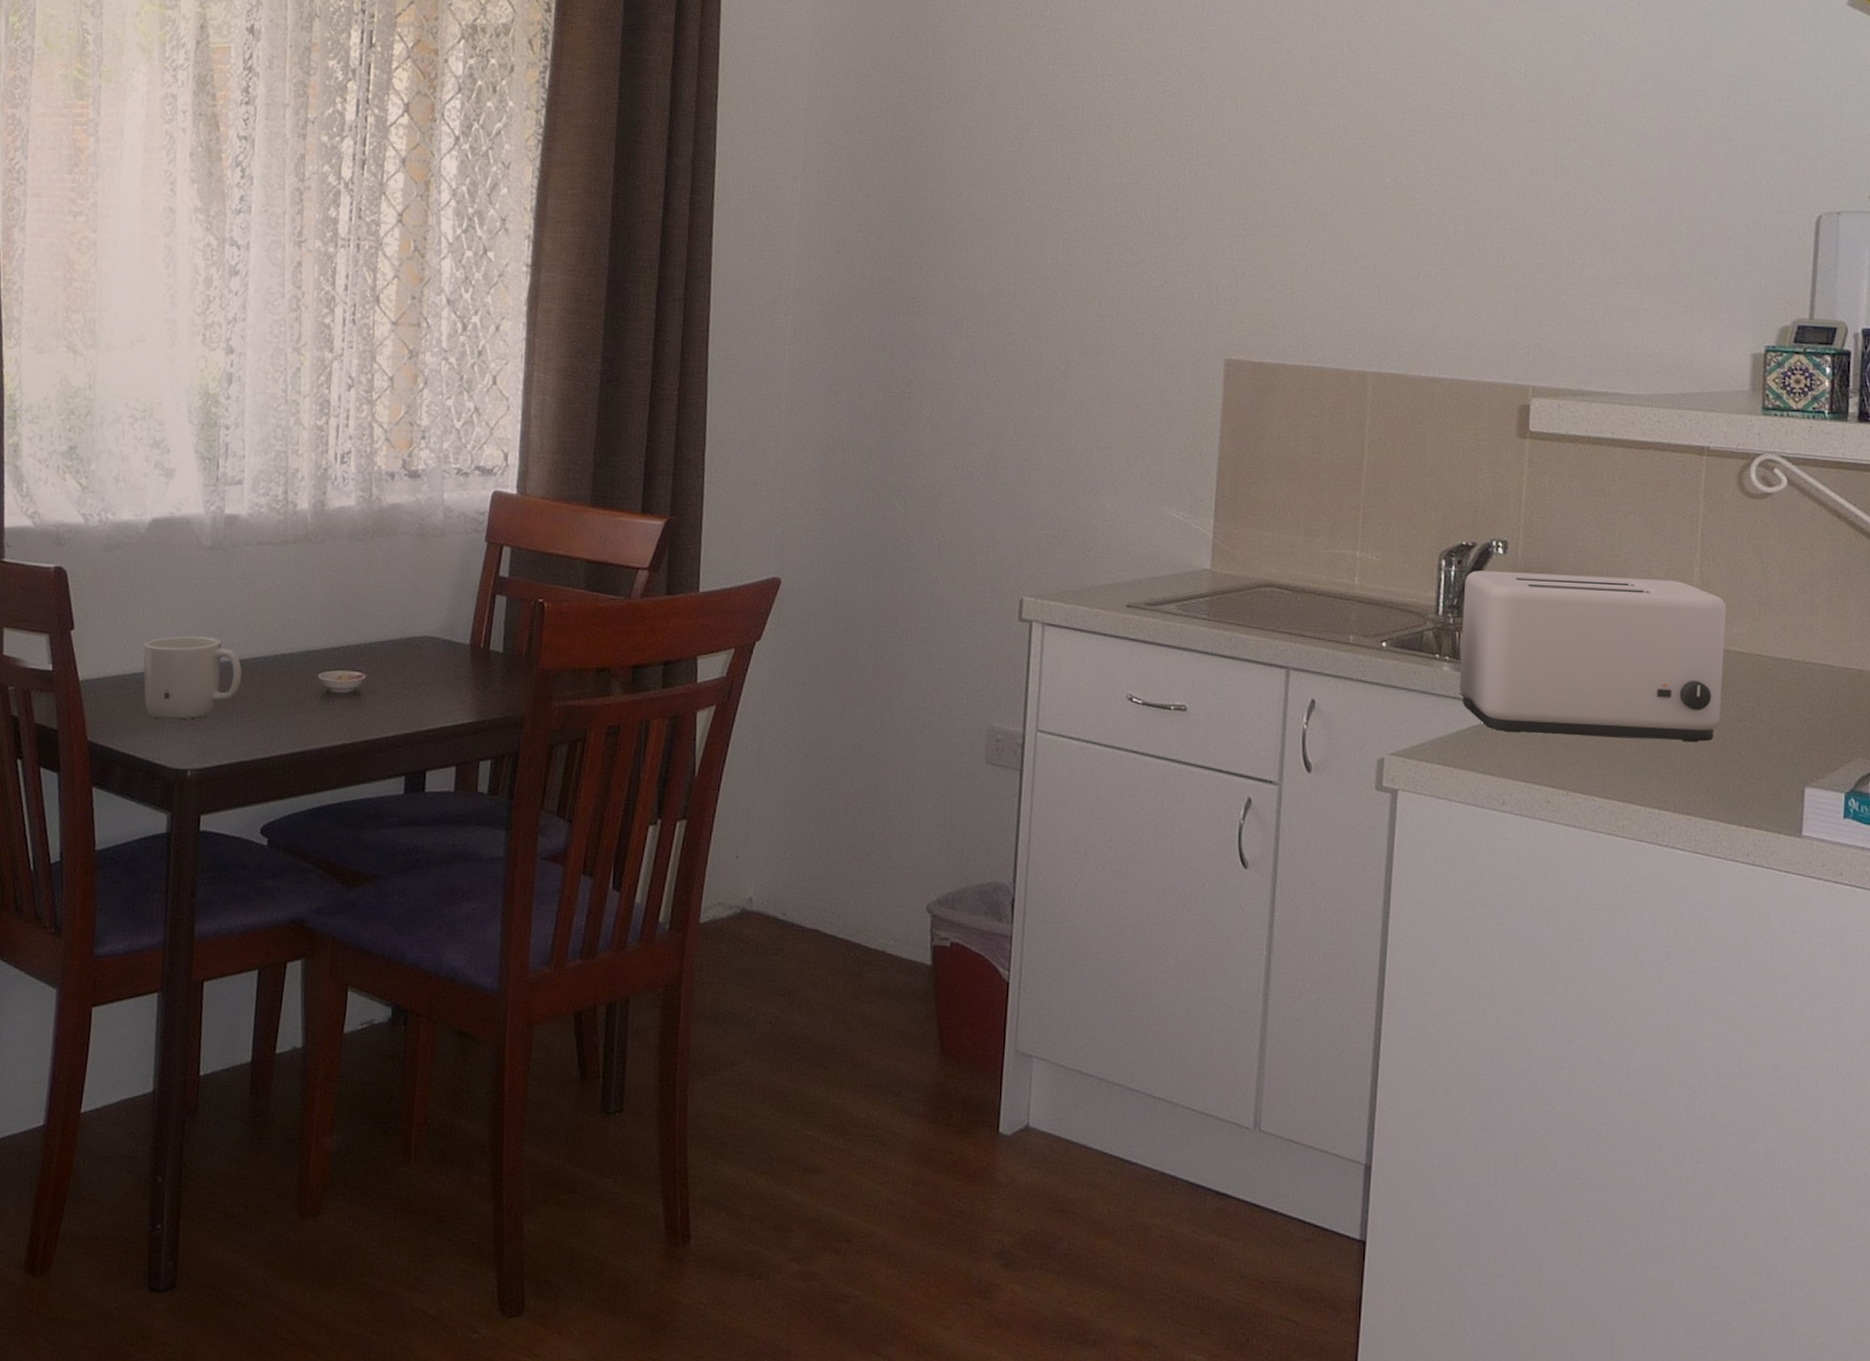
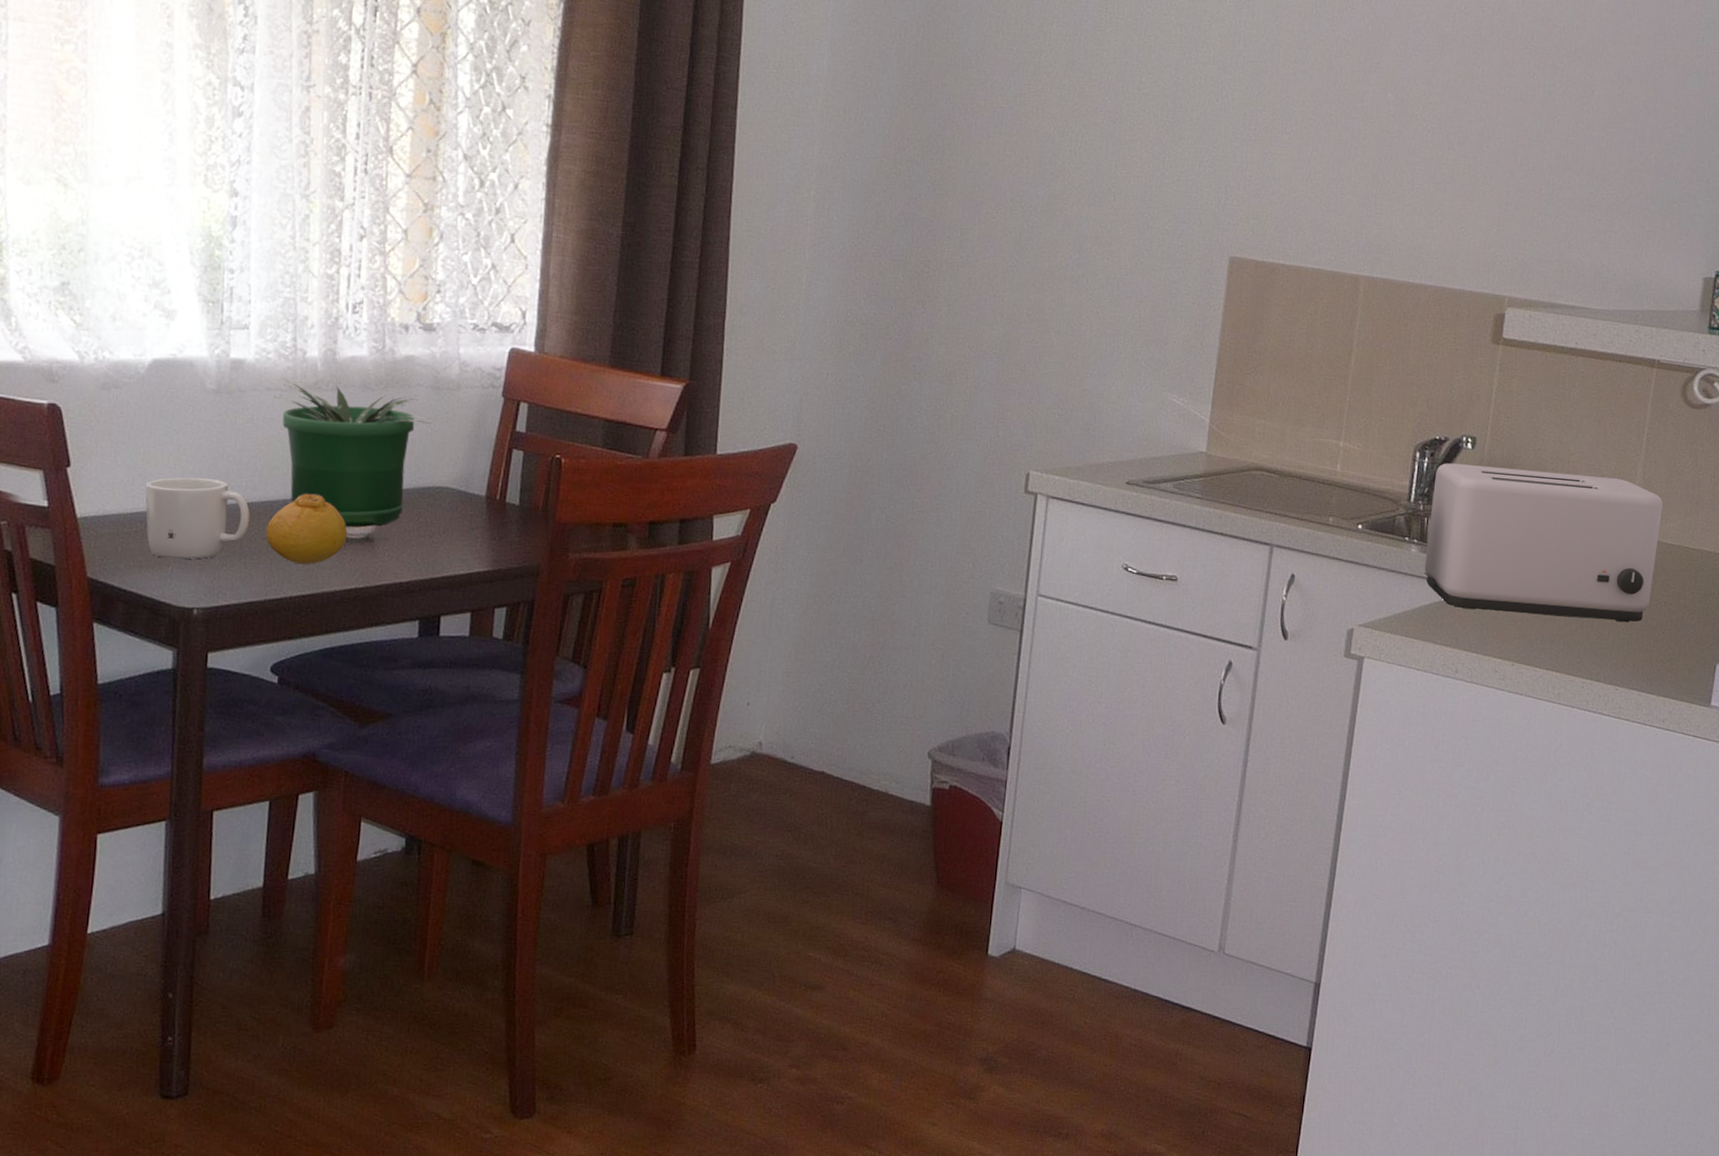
fruit: none [257,648,336,722] -> present [266,493,348,565]
planter: none [266,532,424,682] -> present [274,379,439,528]

